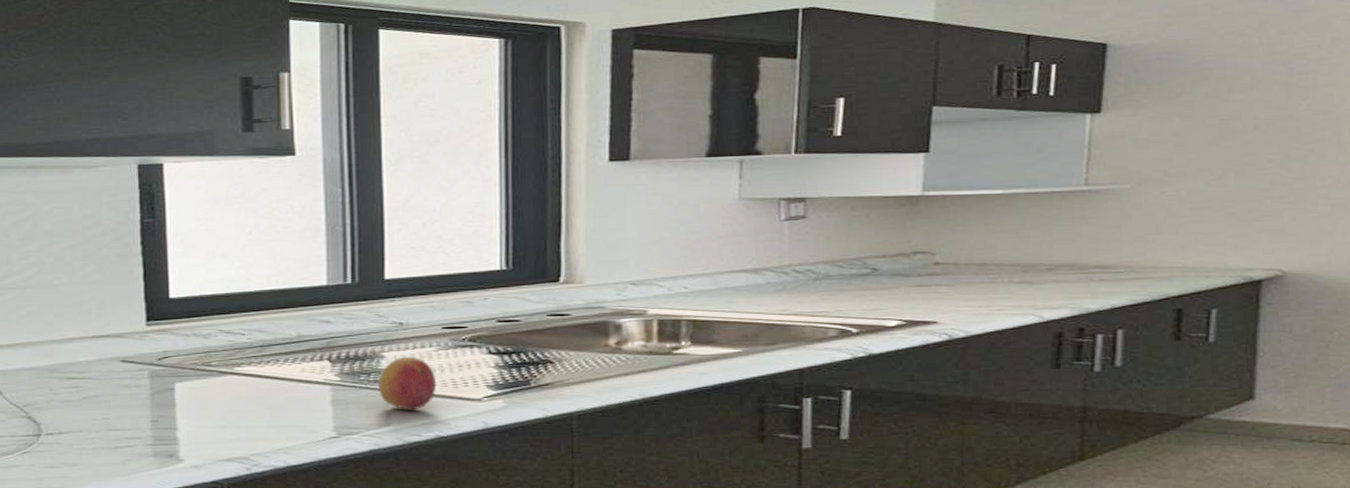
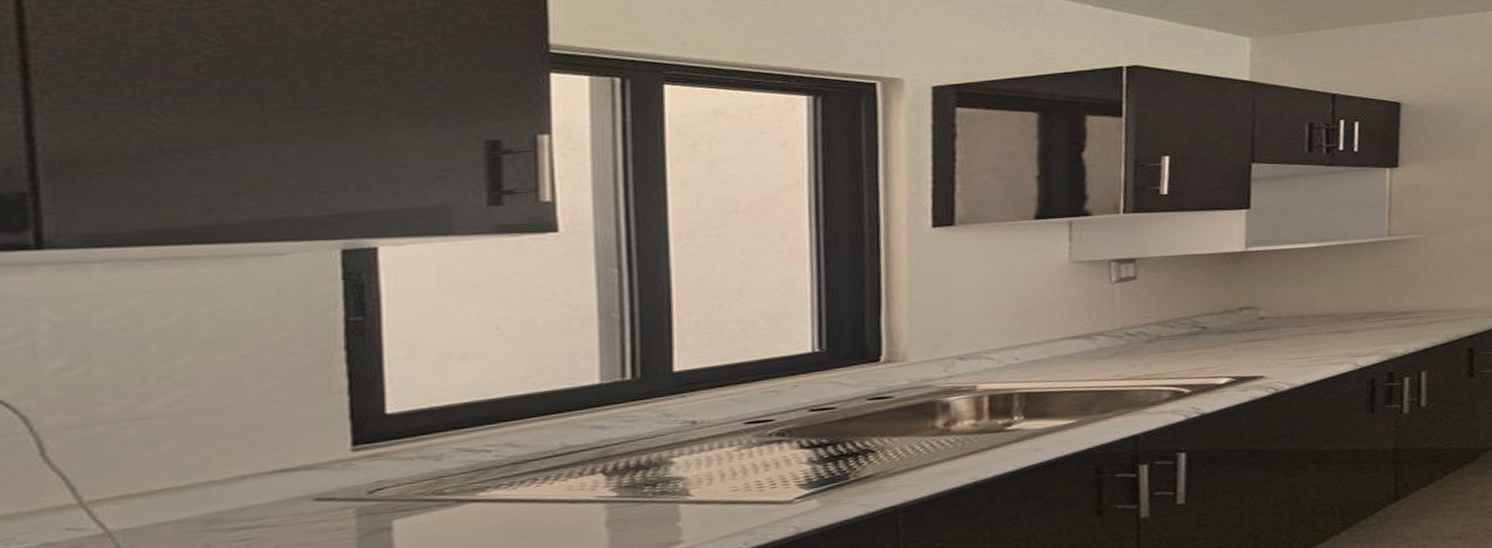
fruit: present [378,356,437,411] -> none [666,459,739,523]

